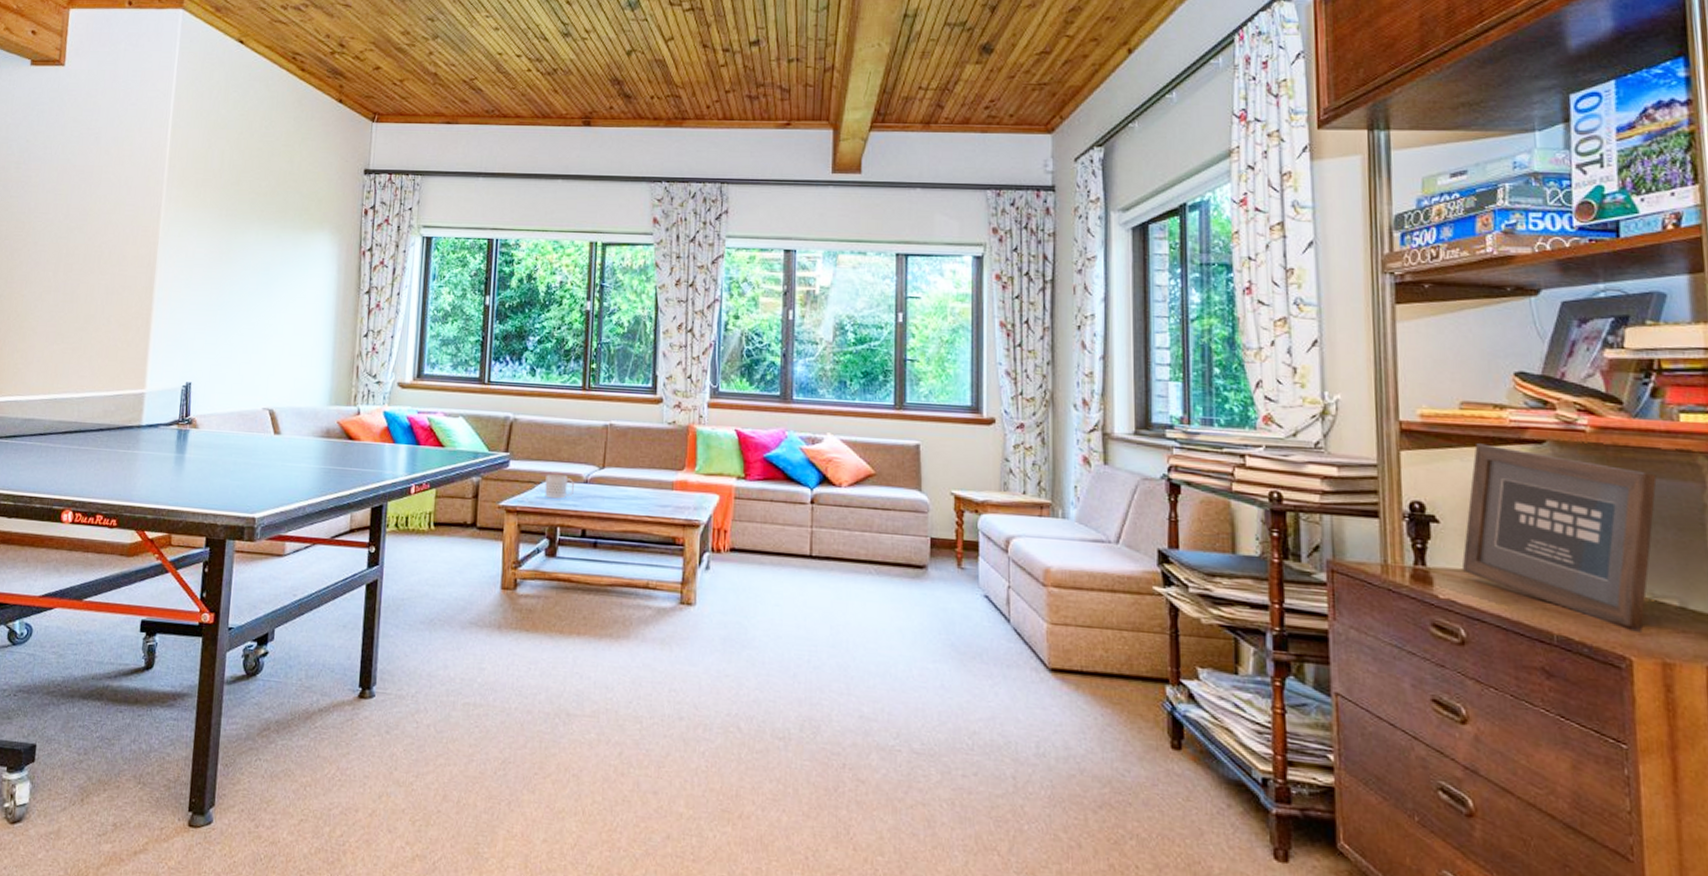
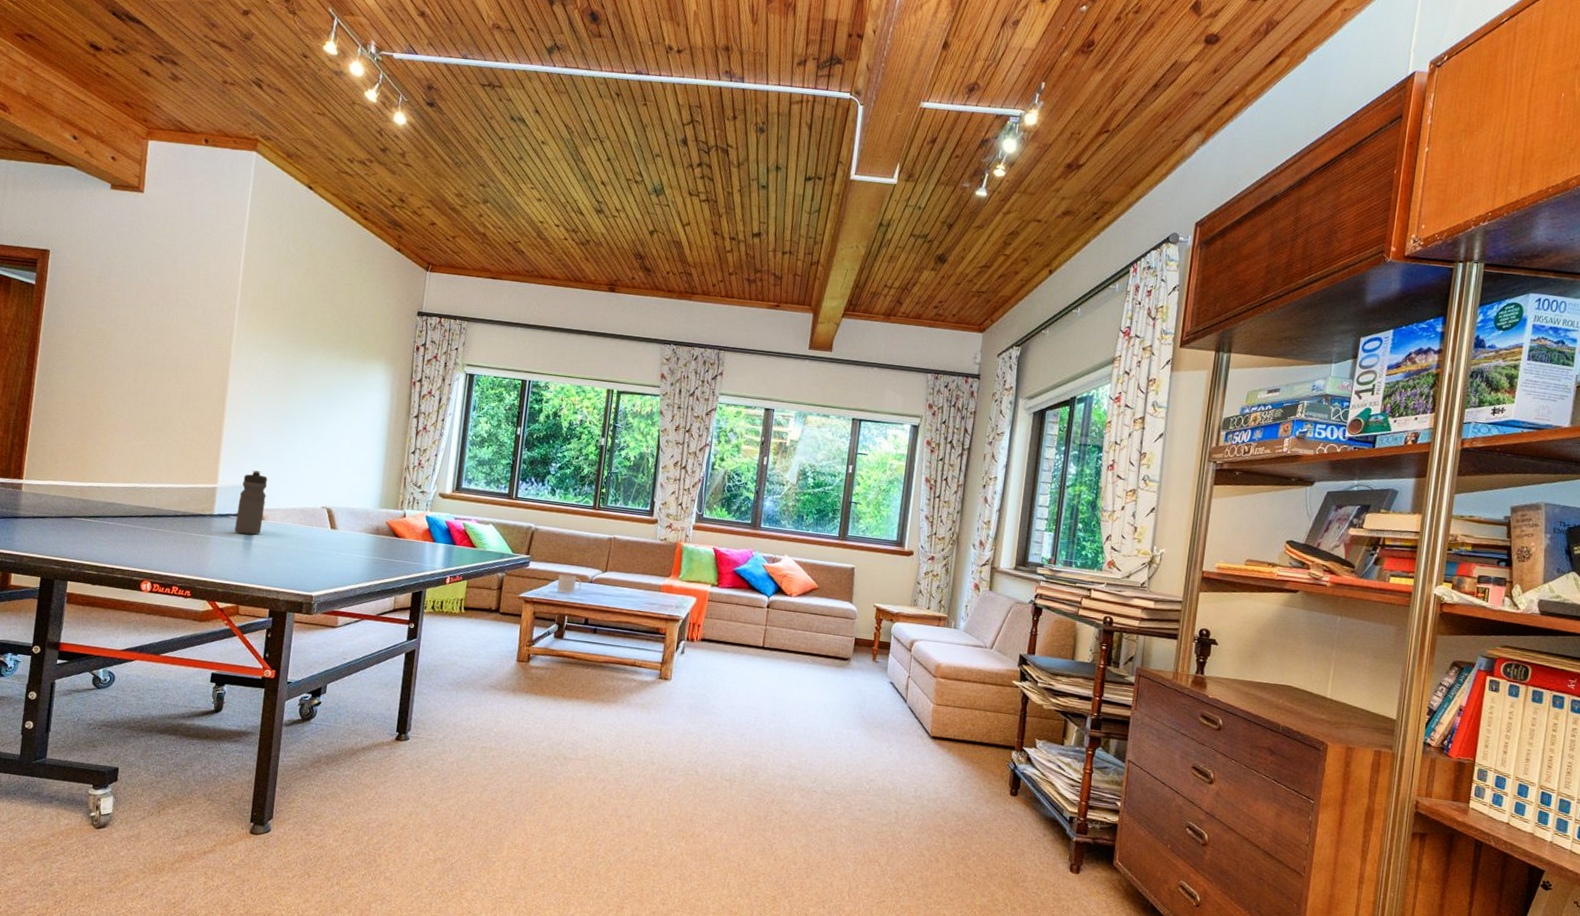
water bottle: none [165,370,201,448] -> present [234,470,267,535]
picture frame: present [1461,443,1657,634] -> none [1227,590,1367,727]

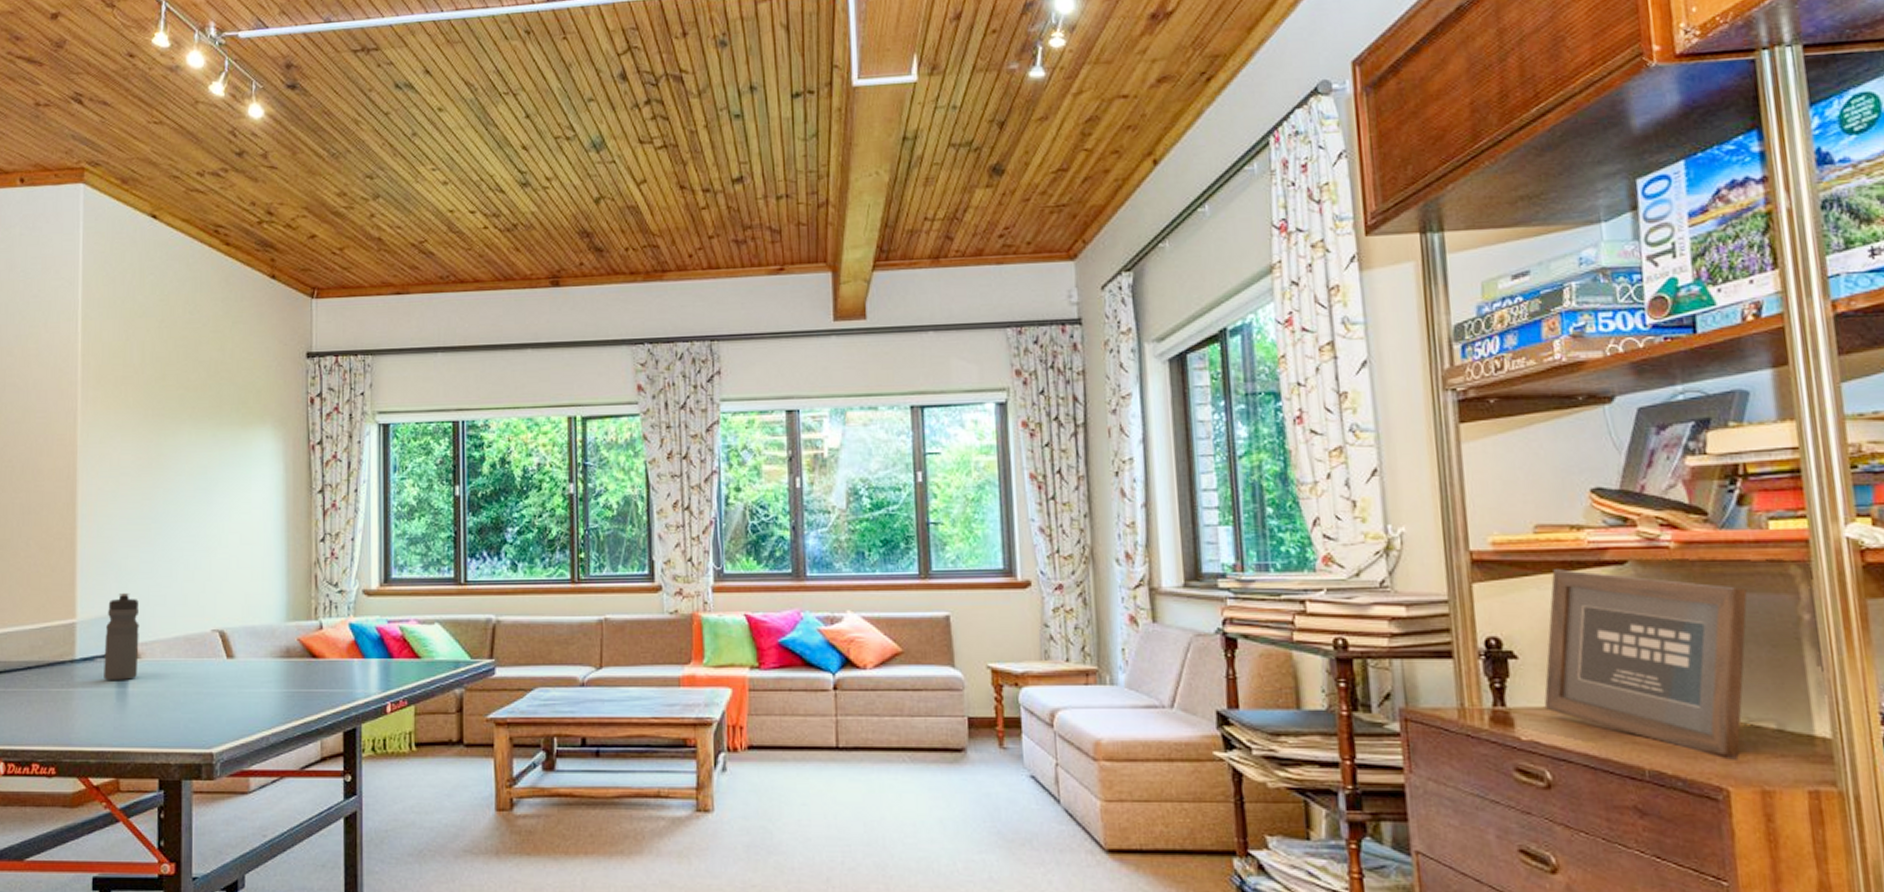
mug: present [557,574,581,595] -> none [537,679,569,706]
picture frame: none [1227,590,1367,727] -> present [1544,569,1748,762]

